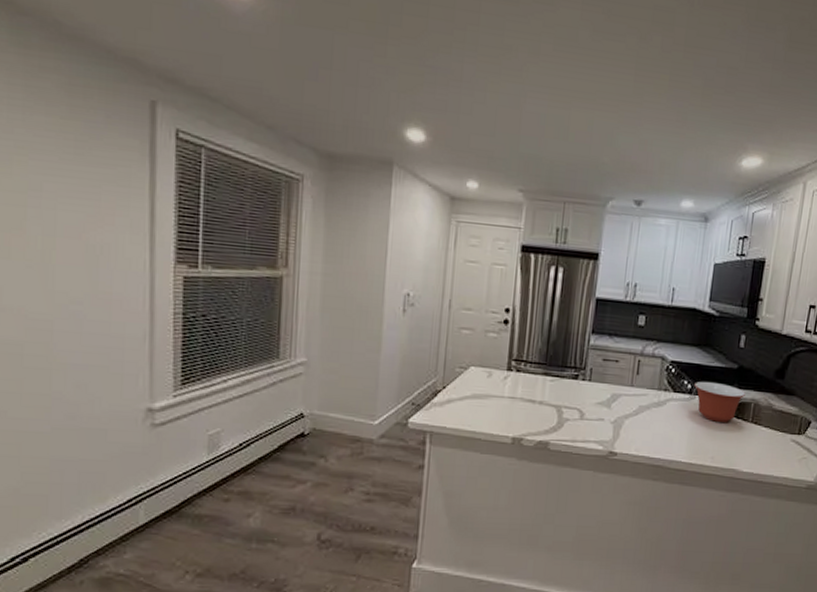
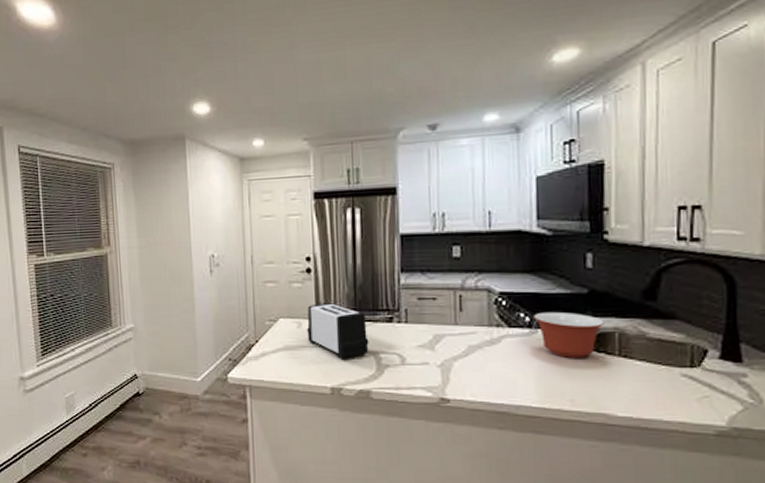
toaster: none [496,355,555,411] -> present [307,303,369,359]

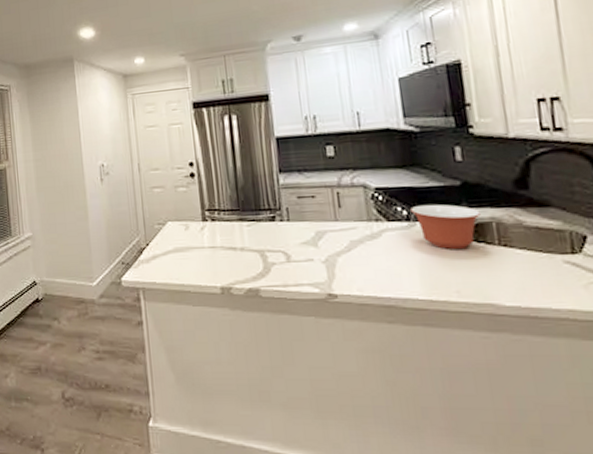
toaster: present [307,303,369,359] -> none [193,205,255,259]

